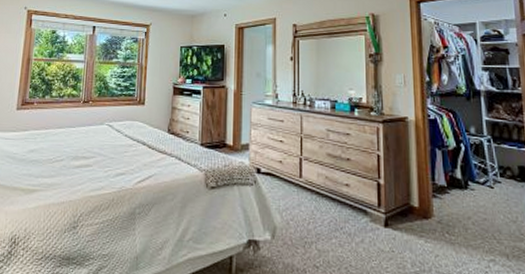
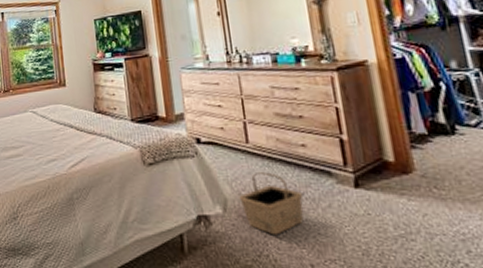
basket: none [287,204,342,264] -> present [239,171,304,235]

